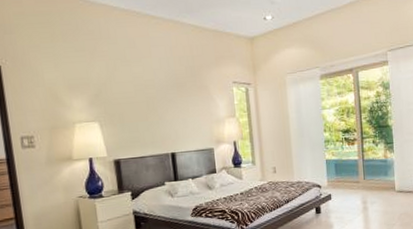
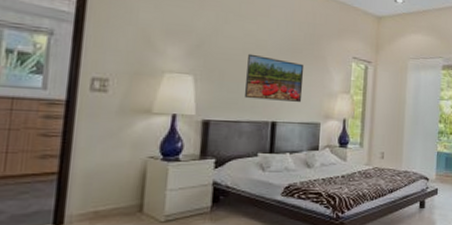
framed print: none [139,94,194,136] -> present [245,53,305,102]

